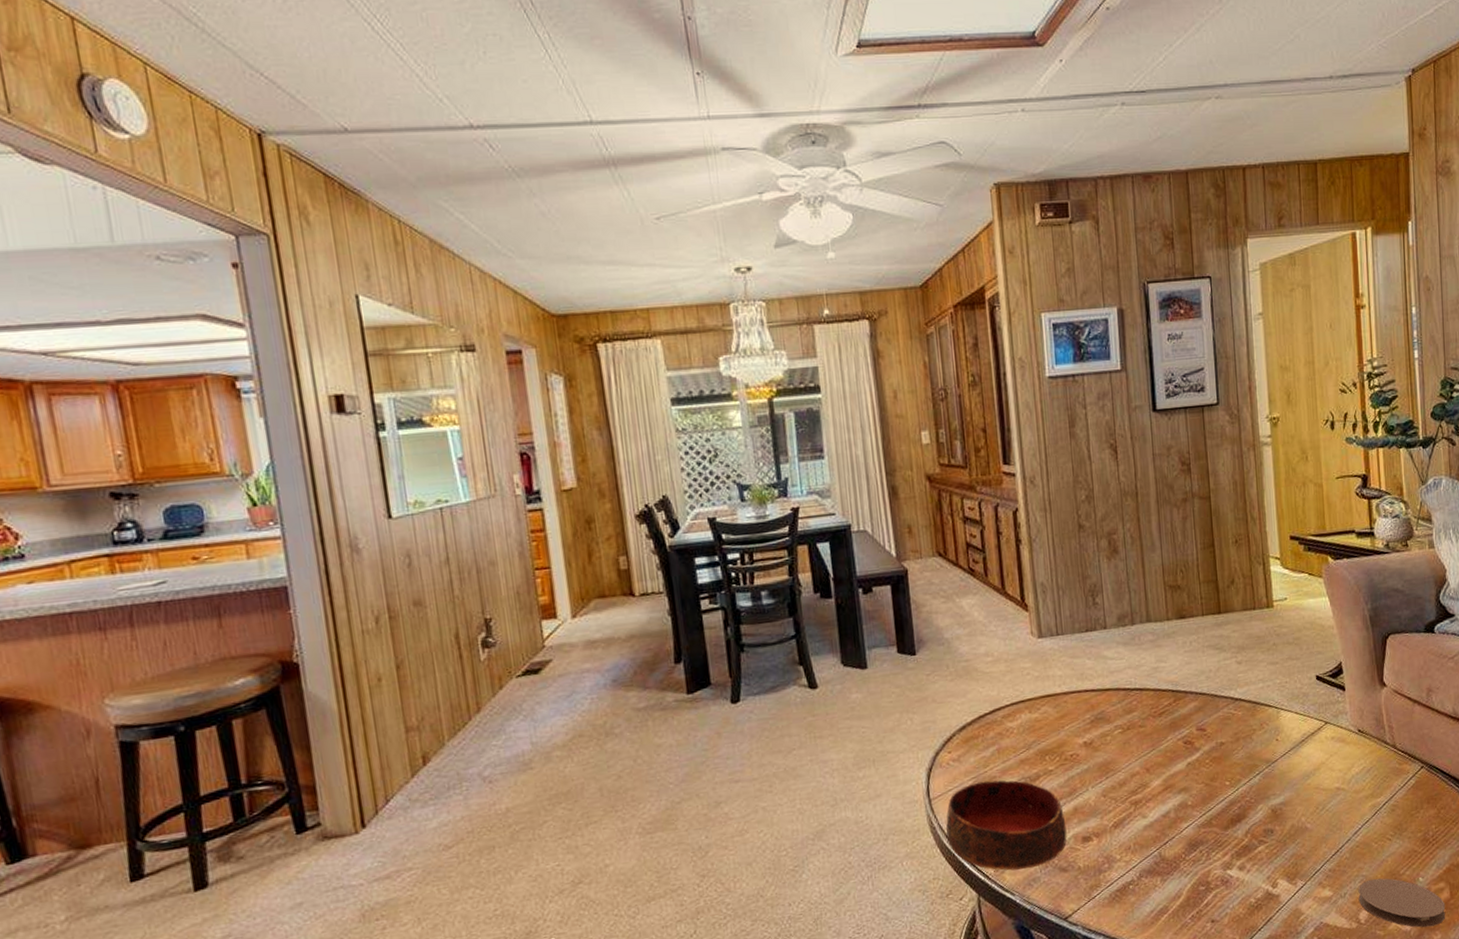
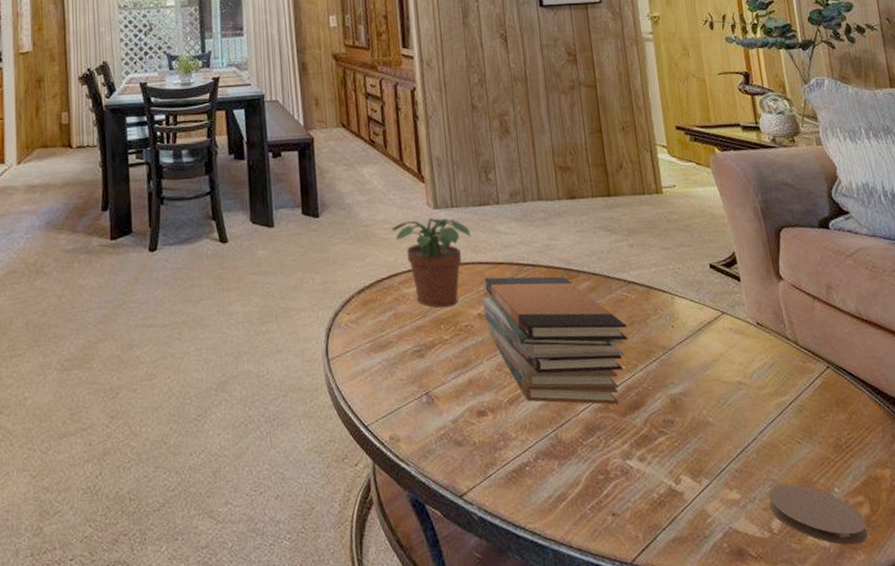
bowl: present [945,780,1067,871] -> none [343,345,462,440]
potted plant: none [995,647,1078,739] -> present [392,217,472,308]
book stack: none [1088,698,1233,824] -> present [482,276,628,405]

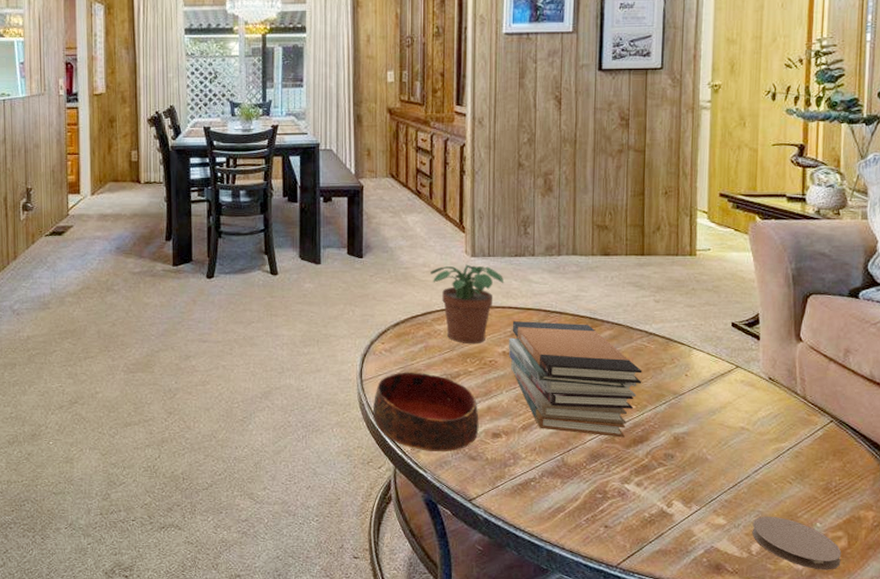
bowl: none [343,345,462,440] -> present [372,372,479,452]

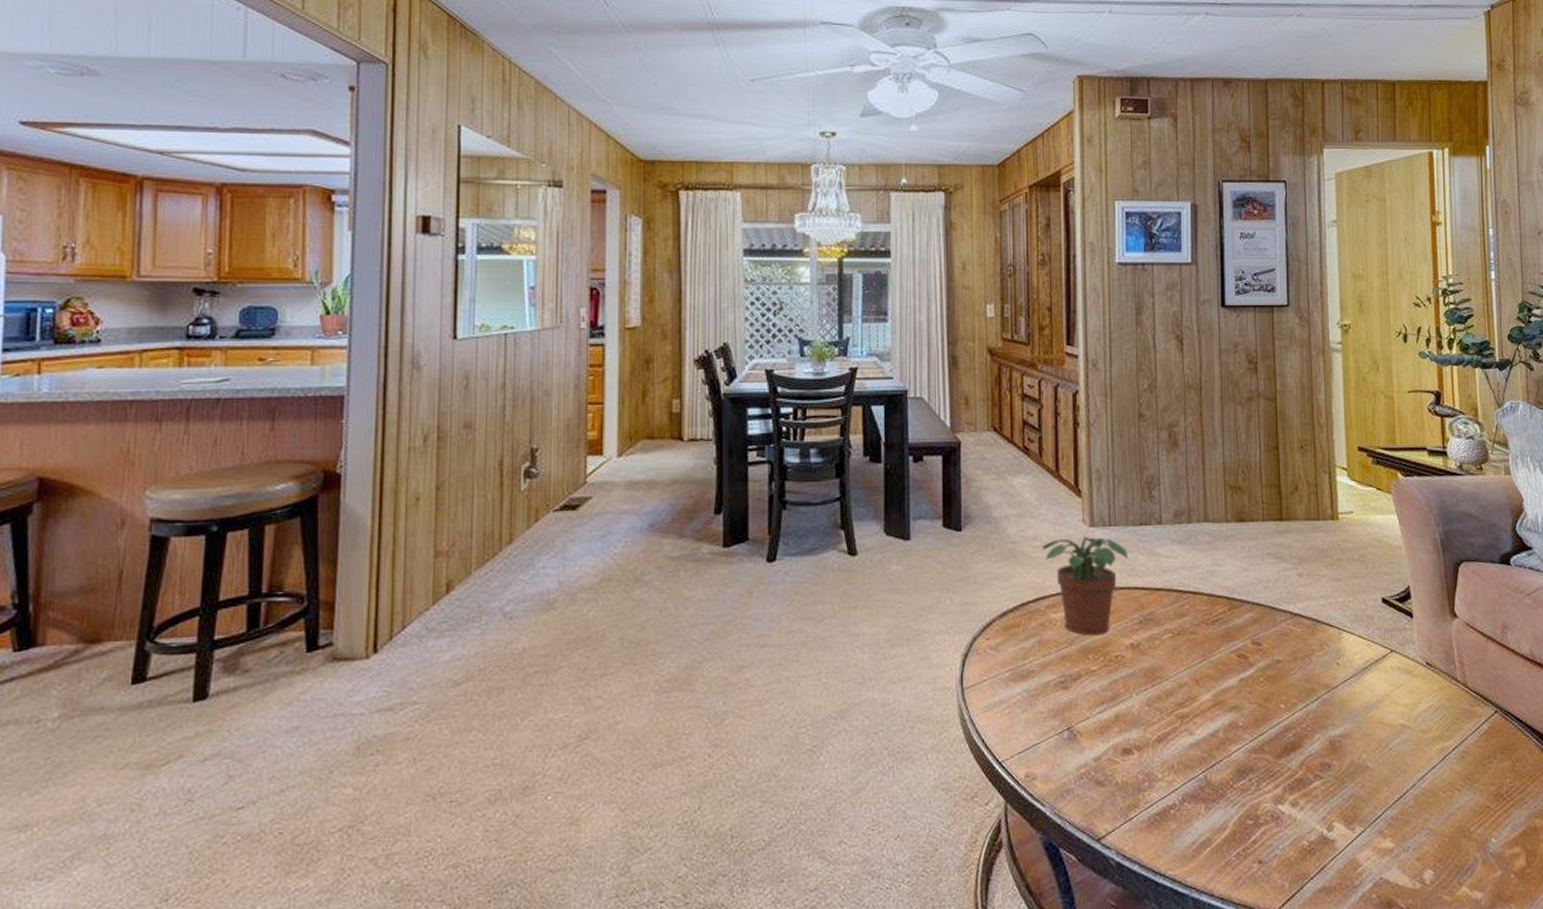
bowl: present [372,372,479,452] -> none [976,674,1106,779]
book stack: present [508,321,643,438] -> none [1136,604,1290,746]
coaster: present [752,516,842,570] -> none [1423,833,1522,898]

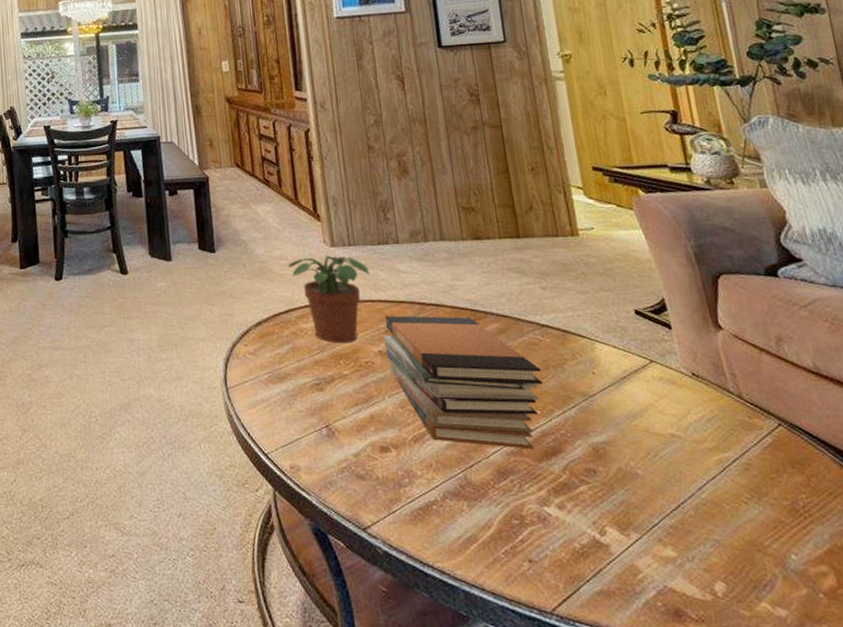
book stack: none [1136,604,1290,746] -> present [383,315,543,450]

